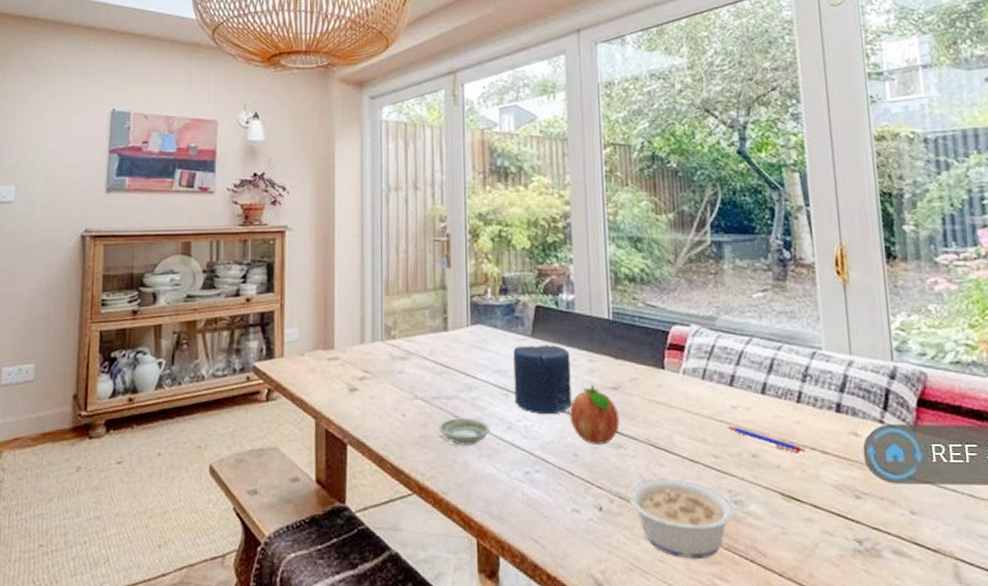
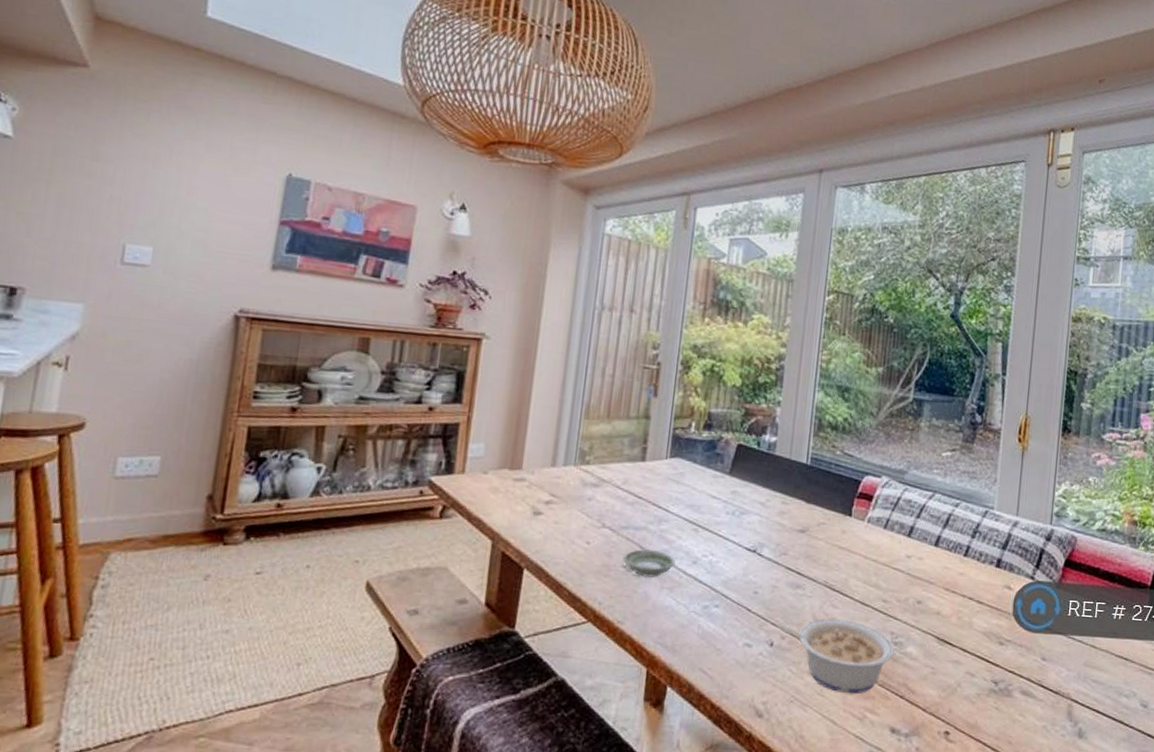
candle: present [513,345,572,415] -> none [703,483,764,552]
fruit: present [569,384,620,445] -> none [755,525,803,584]
pen: present [726,427,805,454] -> none [898,574,964,603]

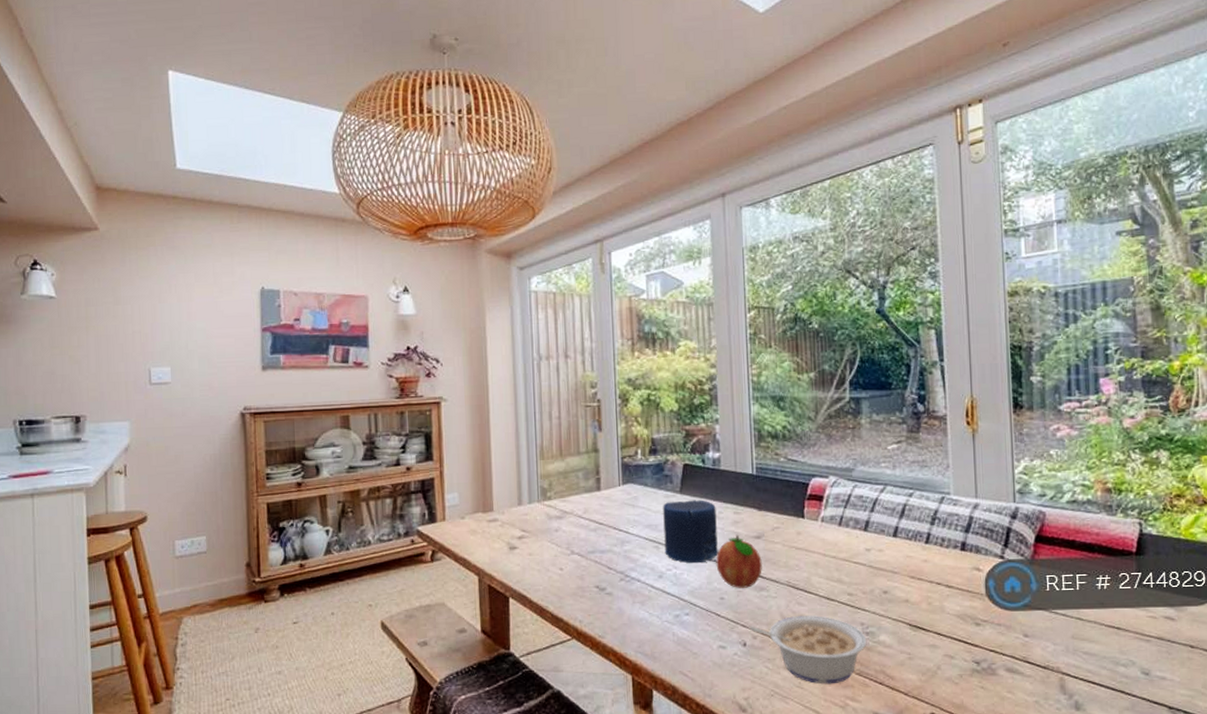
saucer: present [622,549,676,578] -> none [594,568,643,594]
candle: none [703,483,764,552] -> present [663,500,718,564]
fruit: none [755,525,803,584] -> present [716,534,762,588]

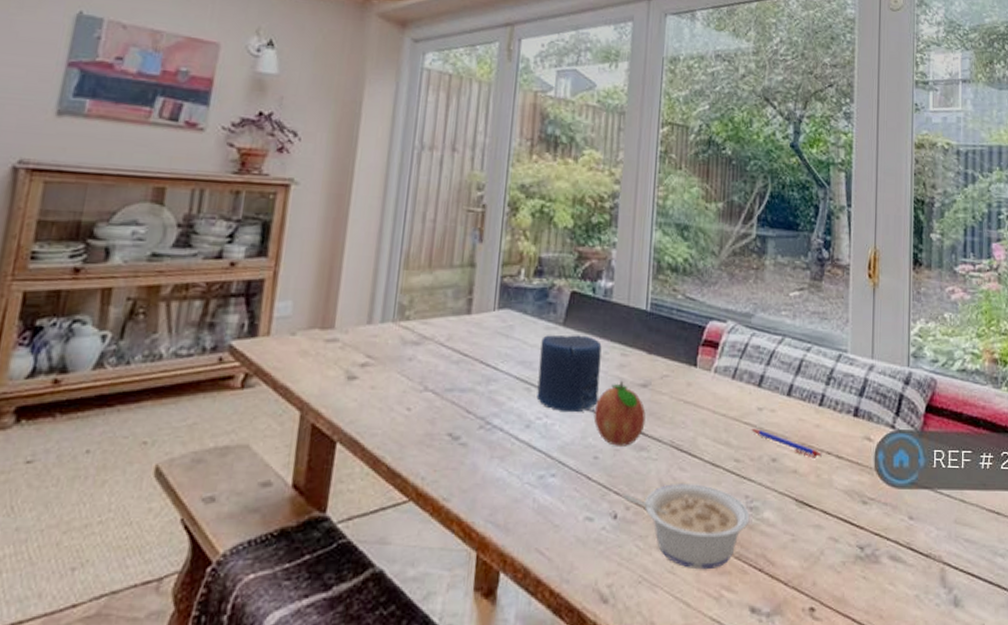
pen: none [860,567,932,589] -> present [750,429,822,459]

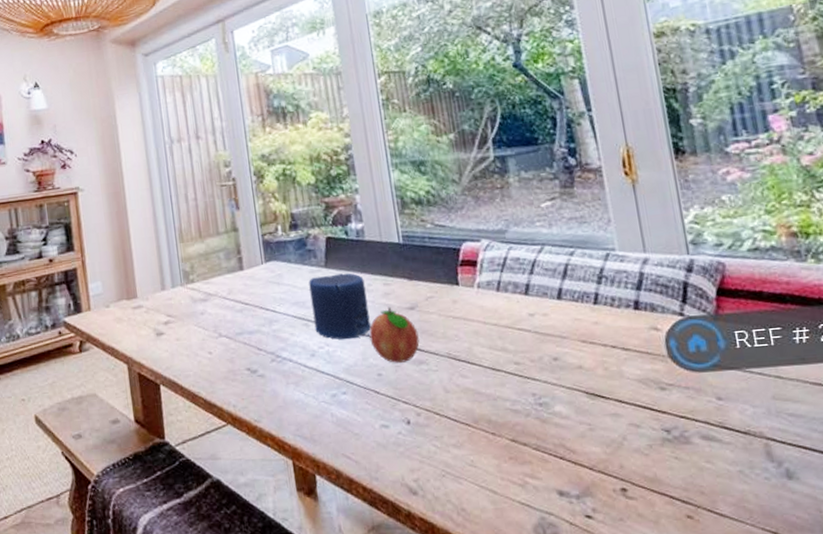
legume: present [623,483,750,570] -> none [412,387,542,462]
pen: present [750,429,822,459] -> none [525,333,606,354]

